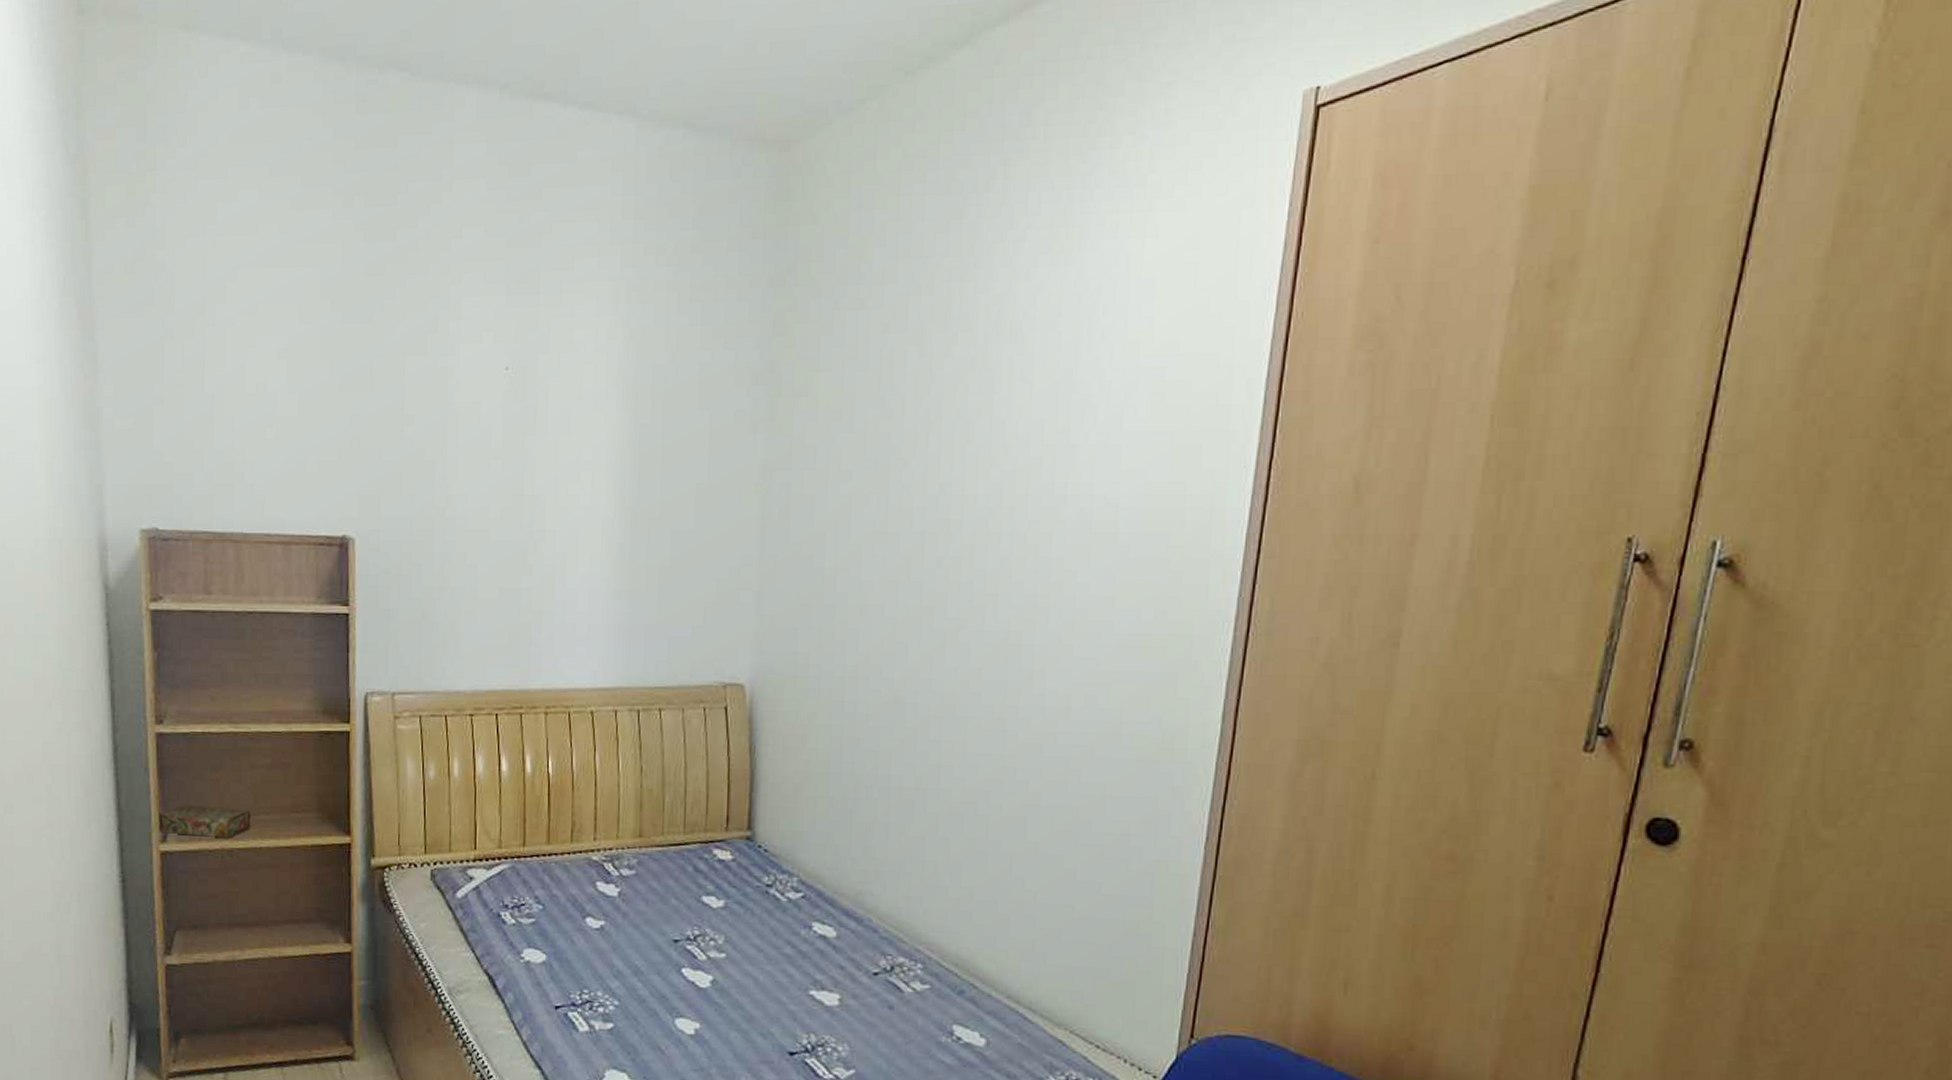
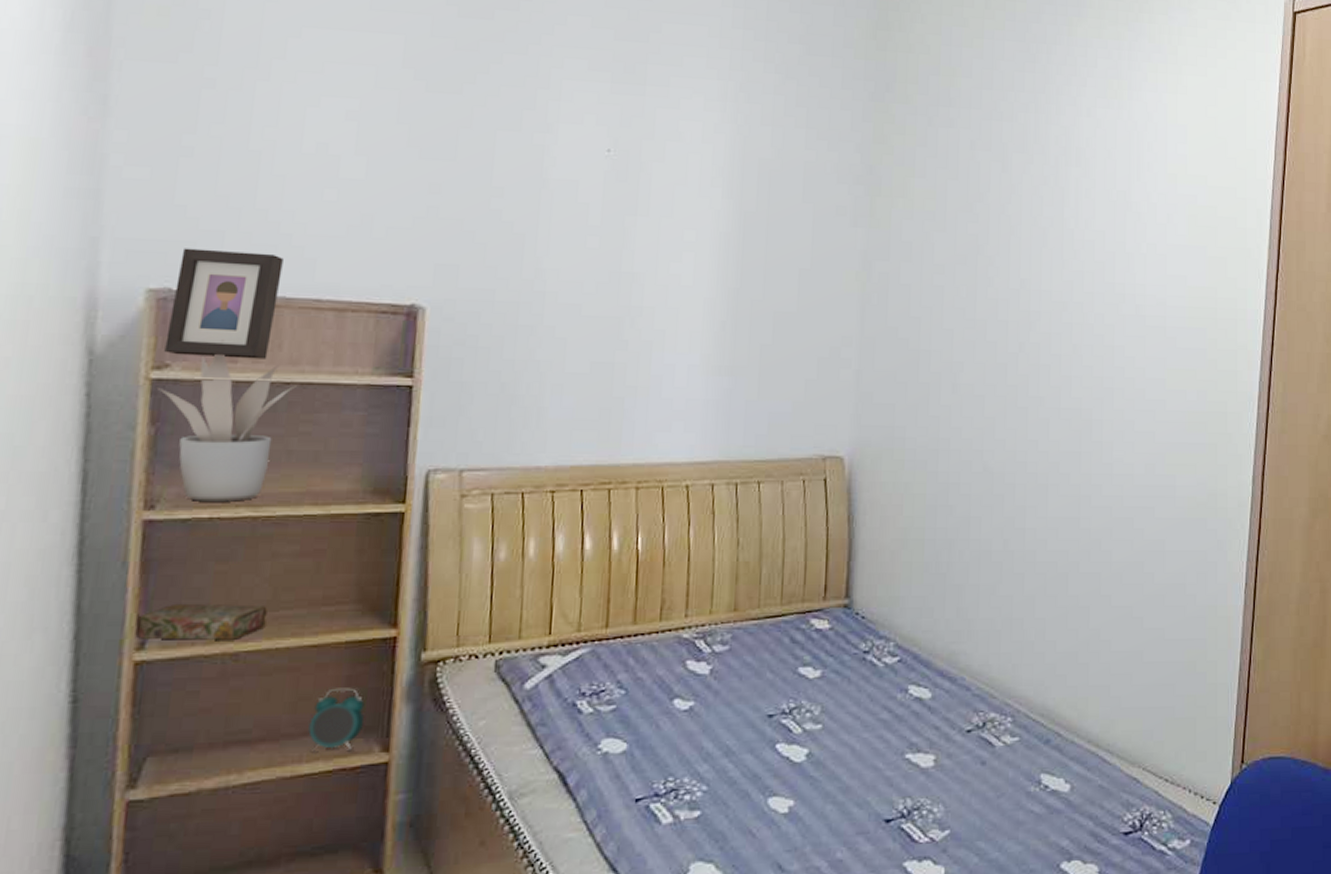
potted plant: none [156,574,260,719] -> present [158,340,300,502]
picture frame: none [158,491,239,591] -> present [164,248,283,359]
alarm clock: none [289,884,331,941] -> present [308,687,365,752]

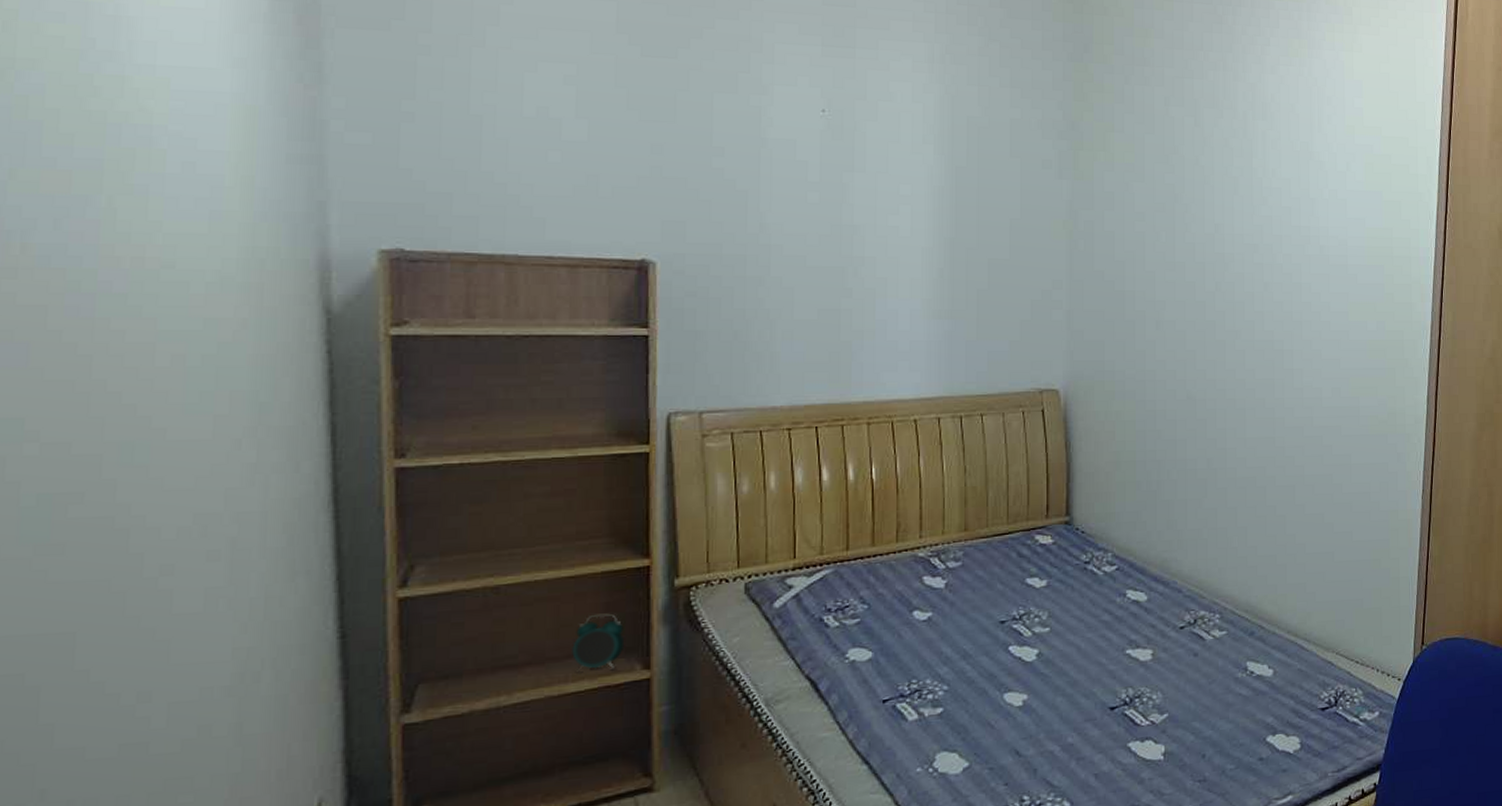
decorative box: present [135,603,268,640] -> none [396,542,524,577]
potted plant: present [158,340,300,502] -> none [399,297,539,449]
picture frame: present [164,248,283,359] -> none [402,210,513,314]

